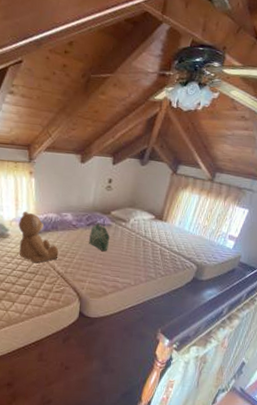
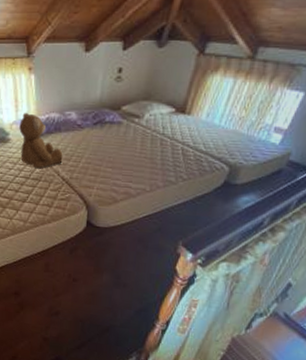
tote bag: present [89,217,110,252] -> none [96,113,121,154]

